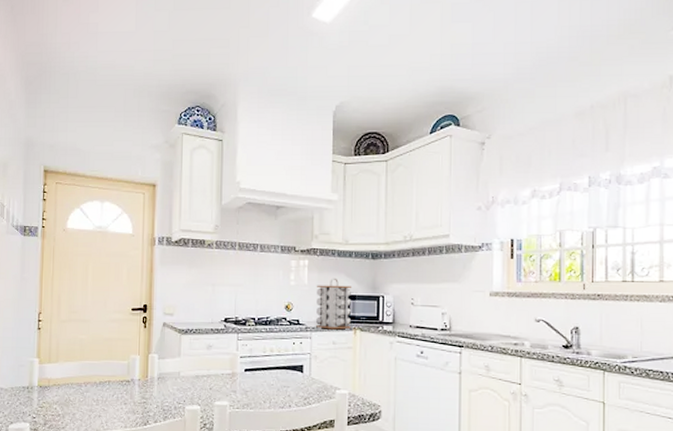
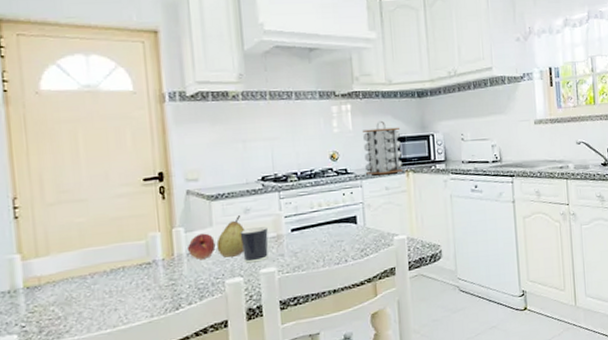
fruit: none [158,362,181,384] -> present [186,233,216,259]
fruit: none [182,350,207,386] -> present [216,215,245,258]
mug: none [201,363,225,395] -> present [240,227,269,263]

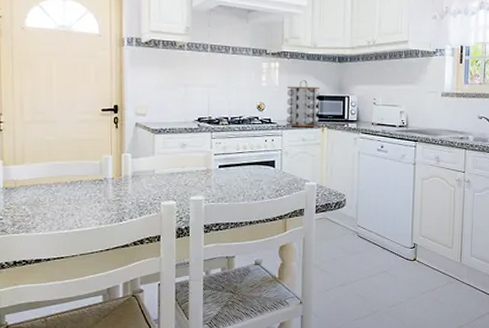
fruit: present [186,233,216,259] -> none [132,160,155,182]
fruit: present [216,215,245,258] -> none [157,149,181,183]
mug: present [240,227,269,263] -> none [176,161,199,190]

